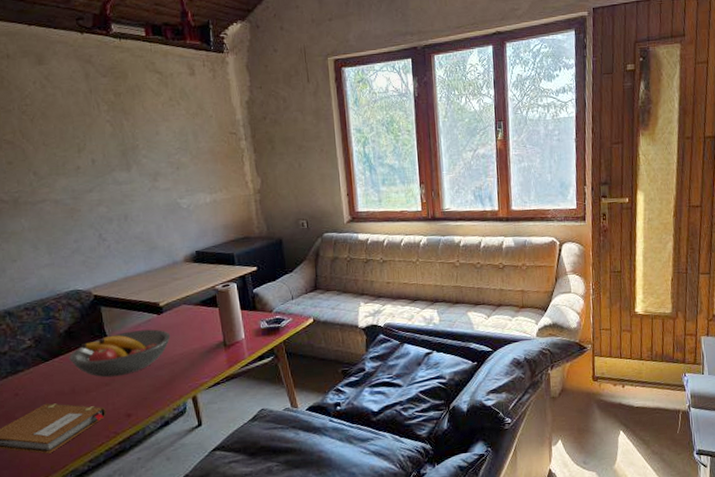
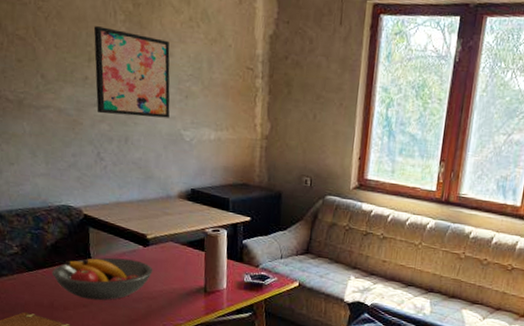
wall art: none [79,119,164,198] -> present [93,26,170,118]

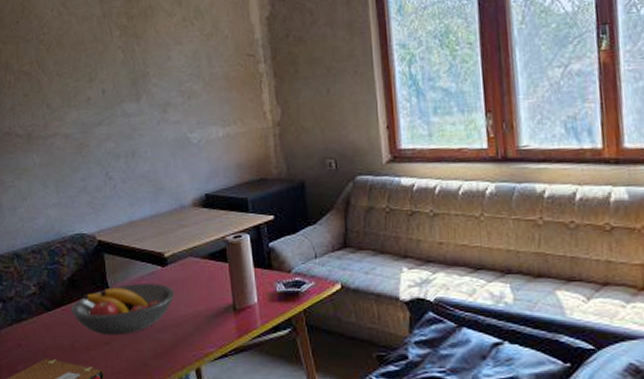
wall art: present [93,26,170,118] -> none [92,45,174,132]

